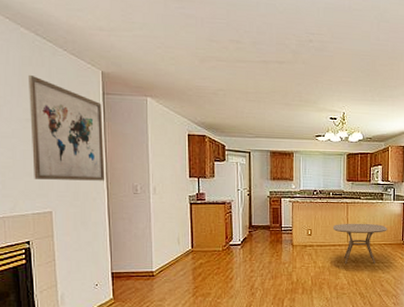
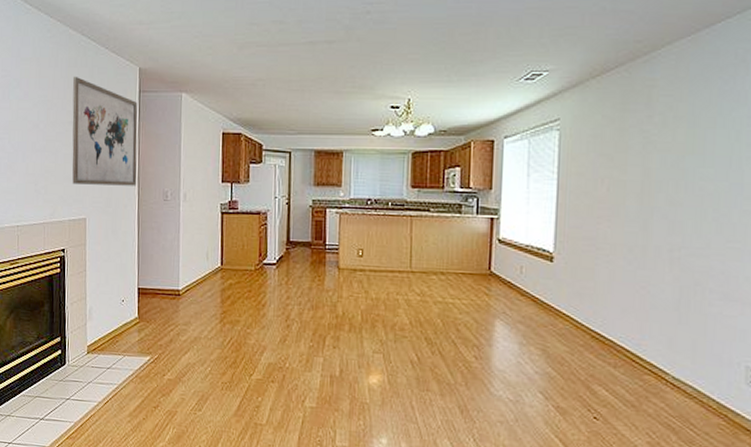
dining table: present [332,223,388,263] -> none [390,243,468,299]

